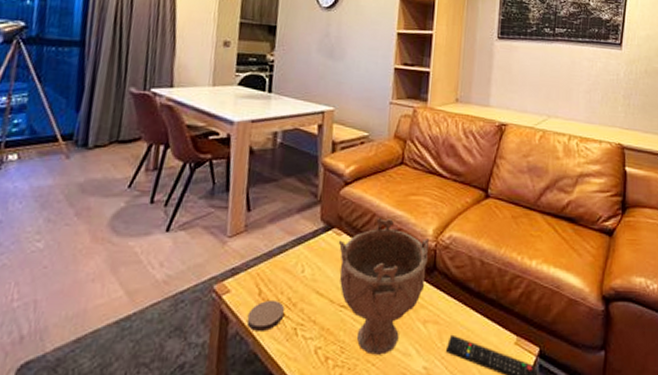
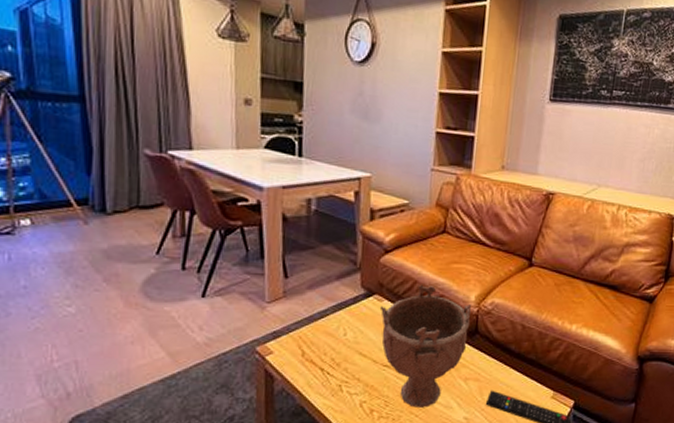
coaster: present [246,299,285,331] -> none [292,360,329,388]

